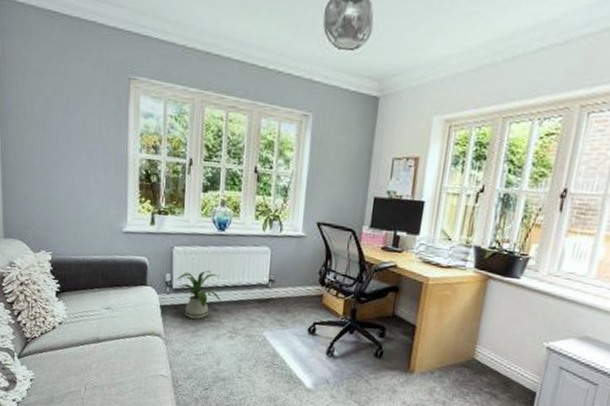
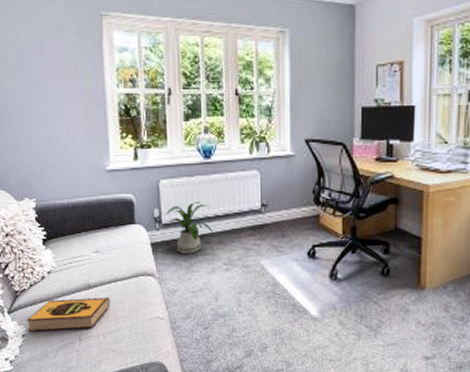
hardback book: none [35,349,117,379] -> present [26,296,111,332]

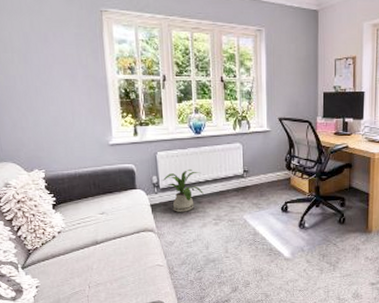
hardback book: present [26,296,111,332] -> none [39,250,116,283]

